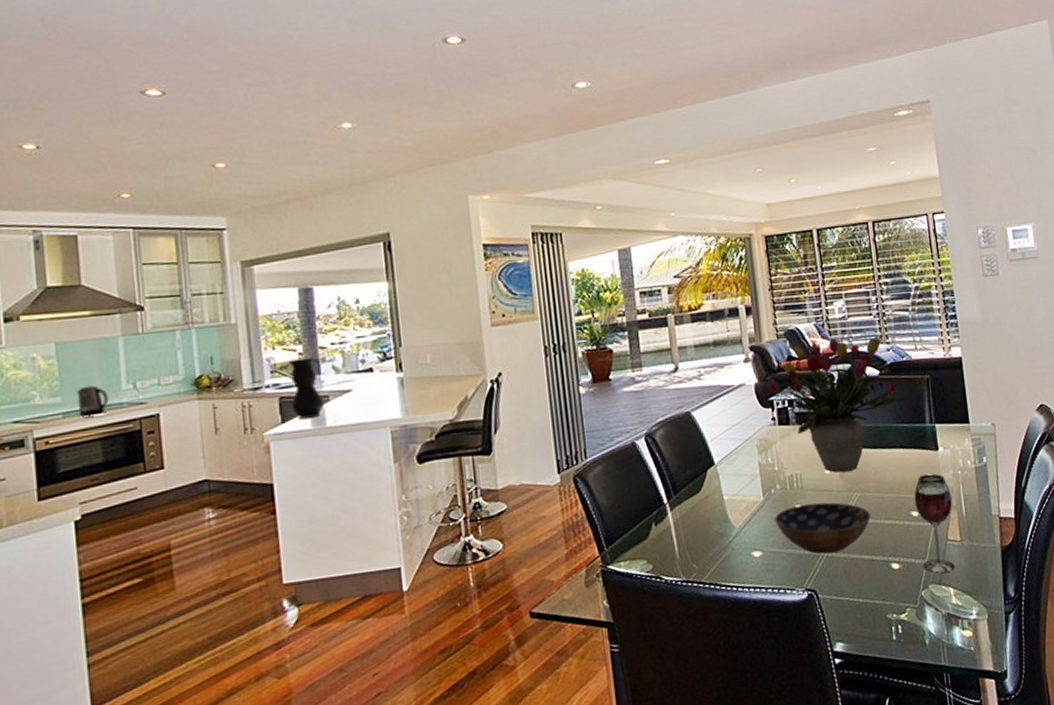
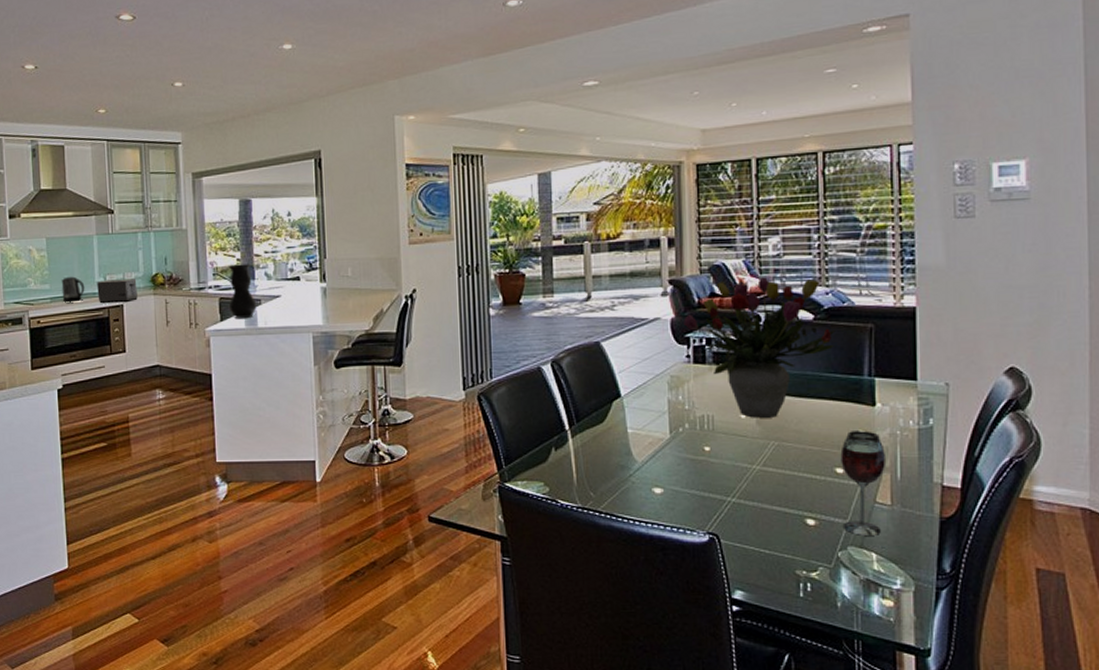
toaster: none [124,383,178,415] -> present [97,279,138,304]
bowl: present [774,502,872,554] -> none [679,447,789,499]

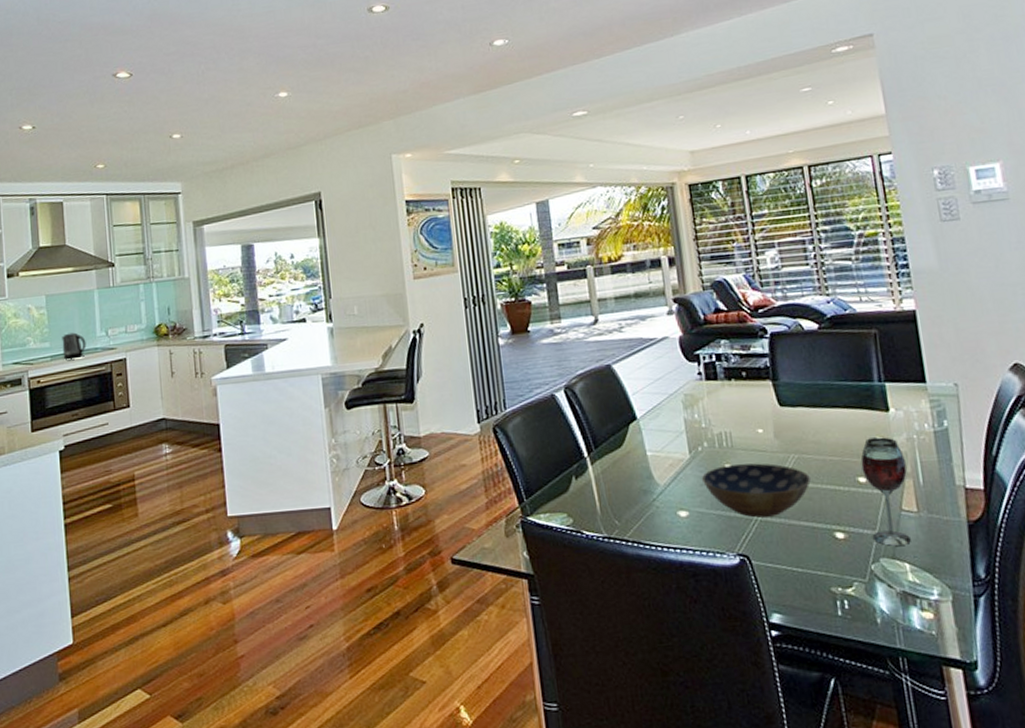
toaster: present [97,279,138,304] -> none [99,331,141,359]
vase: present [228,264,257,318] -> none [232,308,264,365]
bowl: none [679,447,789,499] -> present [701,463,812,518]
flower arrangement: present [683,277,835,418] -> none [691,288,842,432]

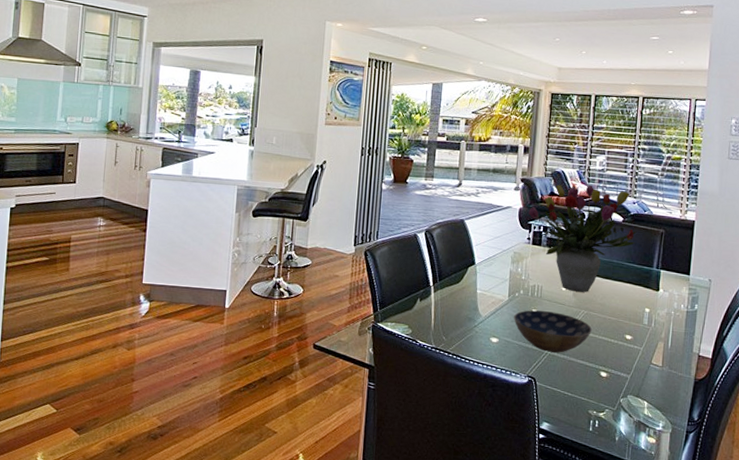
kettle: present [62,332,86,360] -> none [25,113,47,136]
flower arrangement: none [691,288,842,432] -> present [528,185,637,292]
wineglass: present [860,437,911,546] -> none [627,308,662,389]

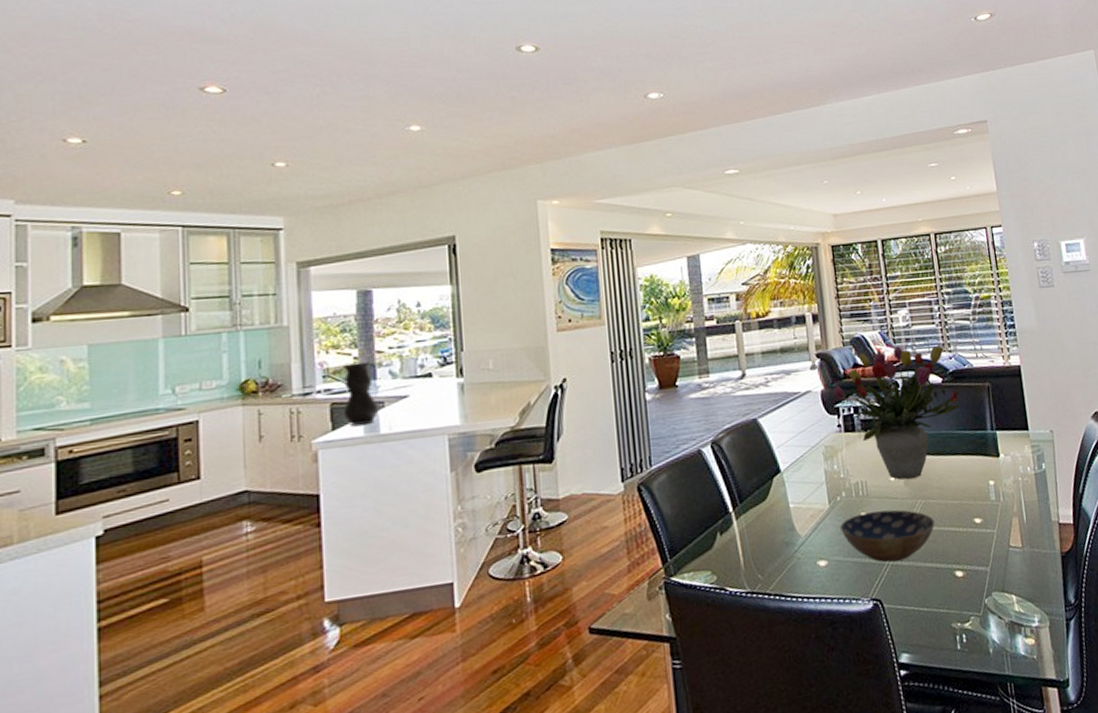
vase: none [170,122,194,167] -> present [342,362,379,426]

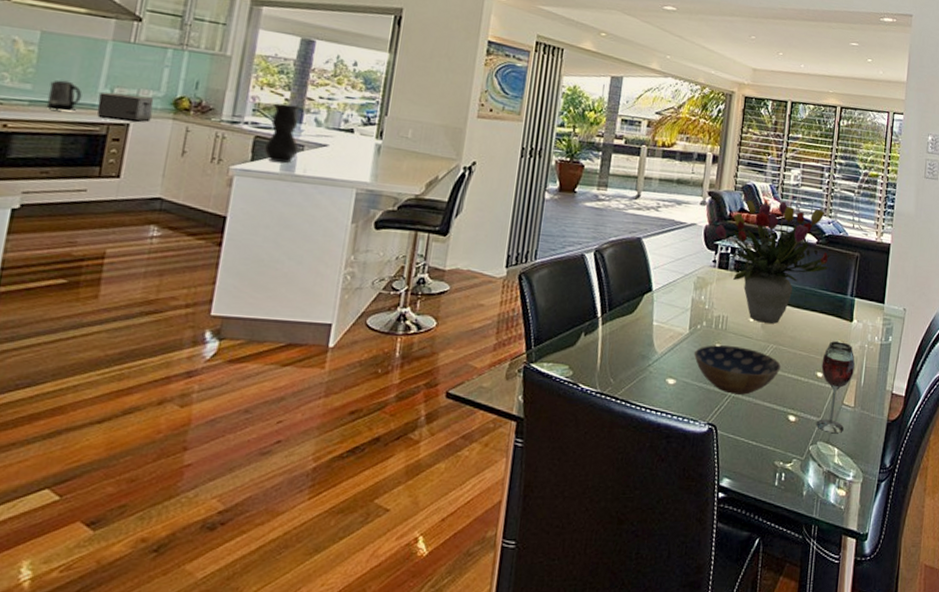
kettle: none [108,390,144,424] -> present [46,80,82,112]
toaster: none [161,388,219,422] -> present [96,92,154,123]
wineglass: none [976,480,1017,580] -> present [817,341,855,433]

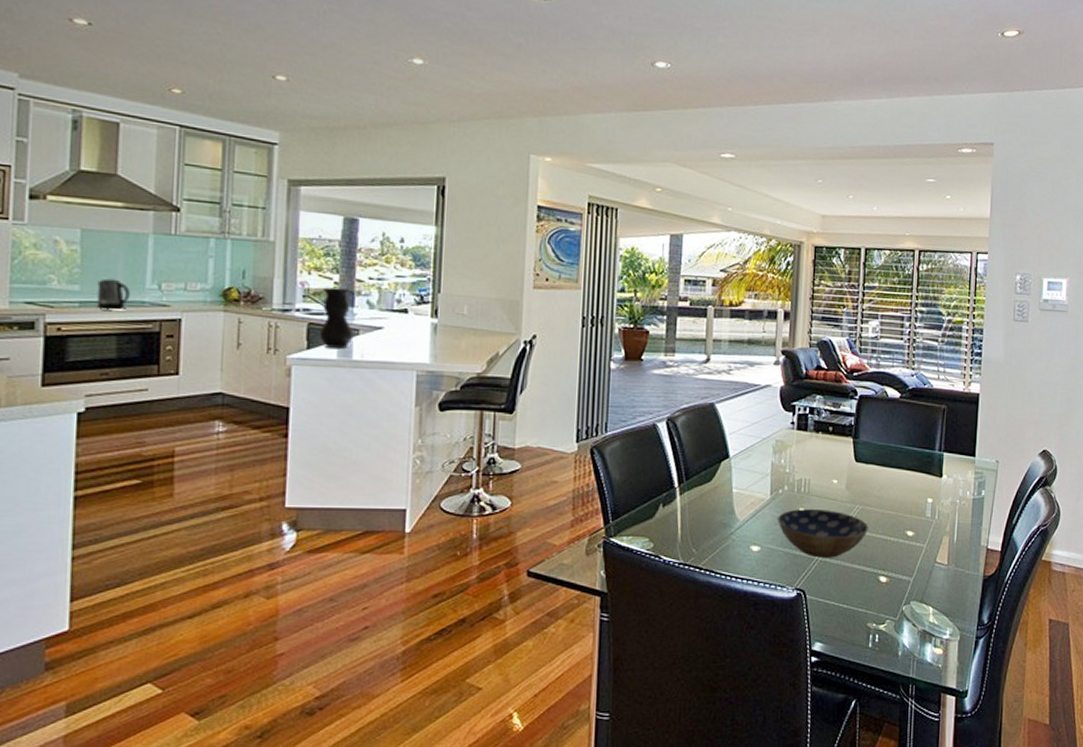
toaster: present [96,92,154,123] -> none [147,288,203,318]
flower arrangement: present [715,200,831,324] -> none [791,356,916,484]
wineglass: present [817,341,855,433] -> none [909,498,947,591]

